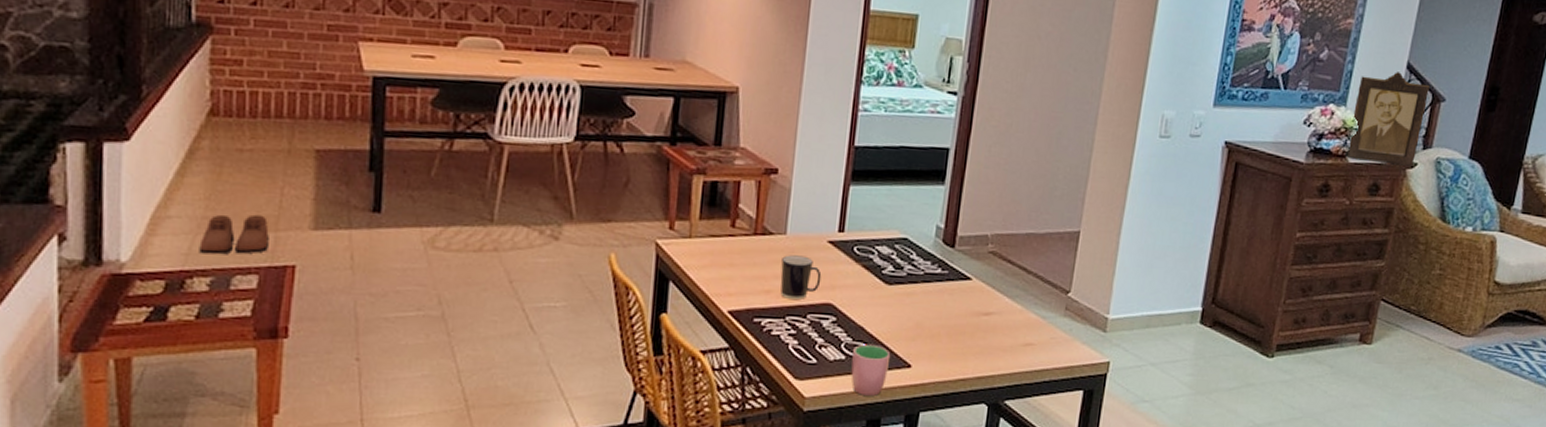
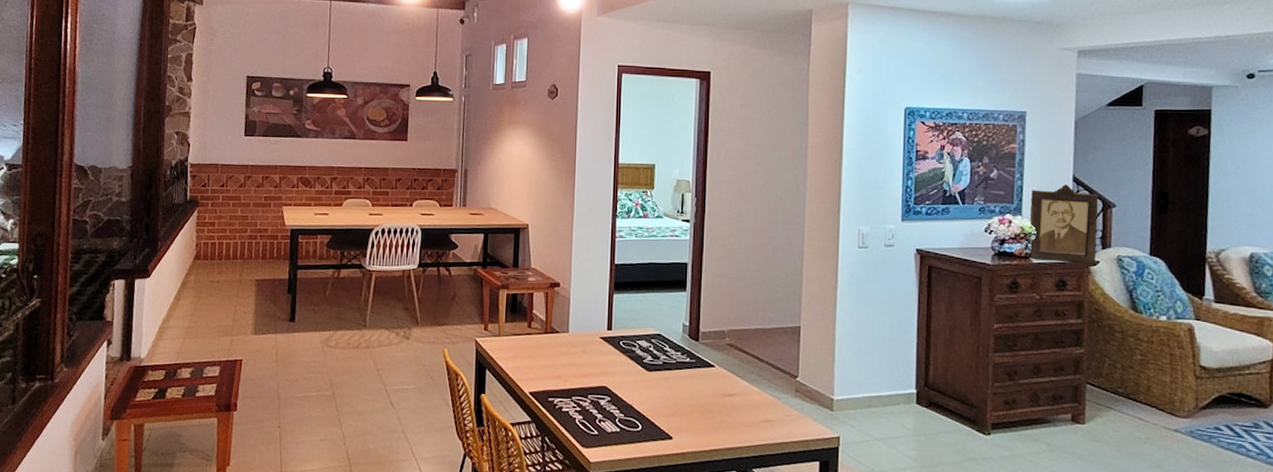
shoe: present [199,214,269,255] -> none [186,325,227,353]
mug: present [780,255,822,301] -> none [566,348,597,384]
cup: present [851,344,891,396] -> none [625,419,656,462]

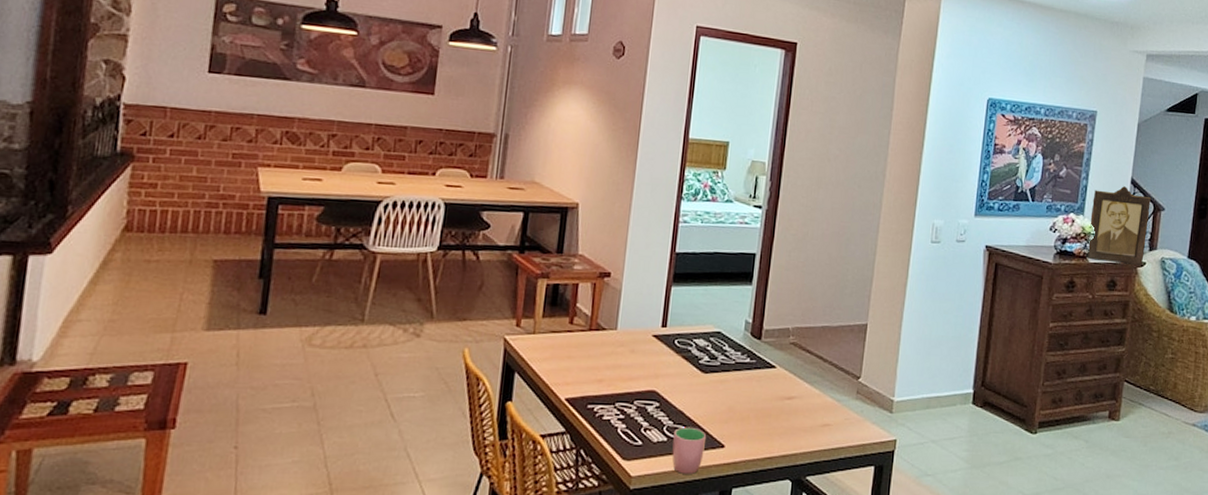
cup: none [625,419,656,462] -> present [672,427,707,474]

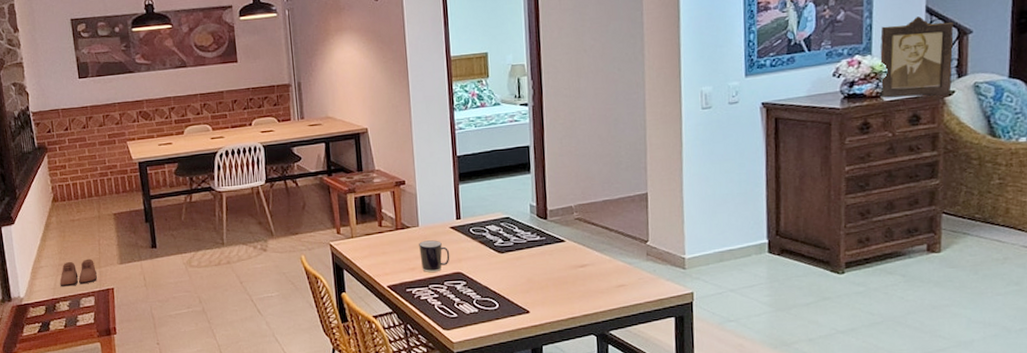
shoe: none [103,317,167,354] -> present [60,259,97,287]
mug: none [611,348,647,388] -> present [419,240,450,273]
cup: present [672,427,707,474] -> none [483,298,513,337]

